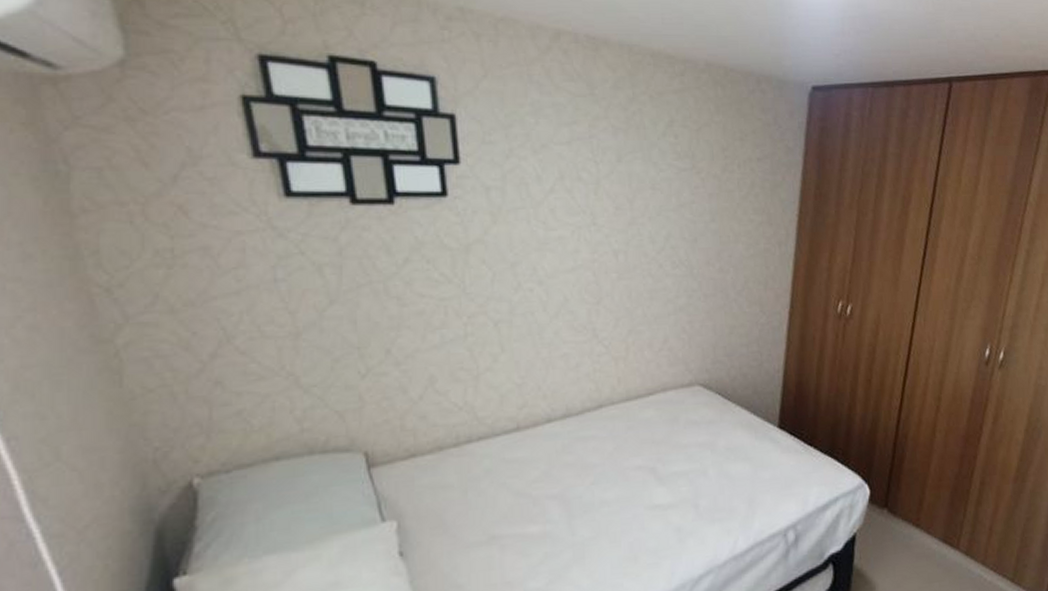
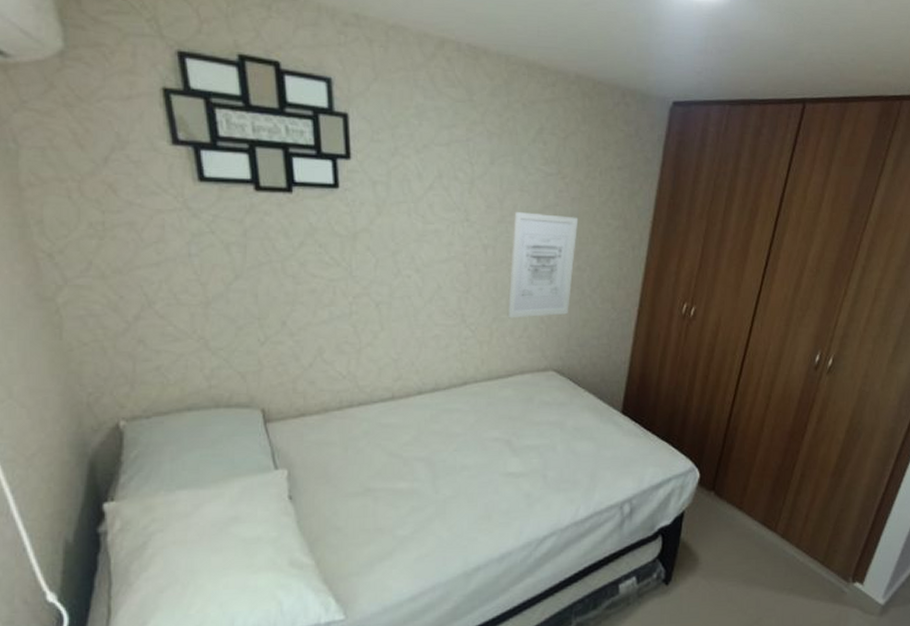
wall art: none [643,211,718,330] -> present [507,211,579,318]

